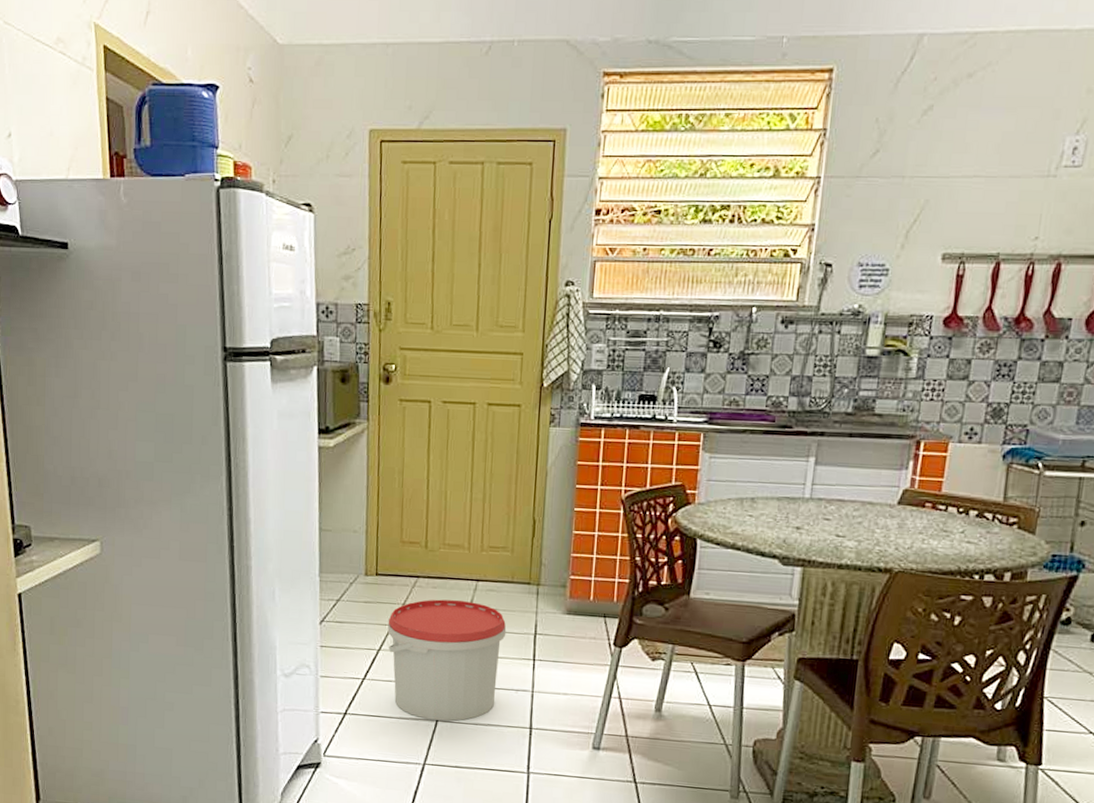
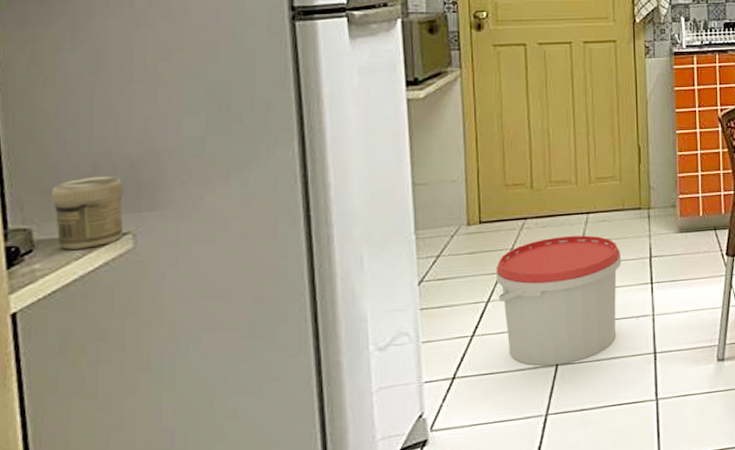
jar: none [43,488,94,549] -> present [51,175,124,250]

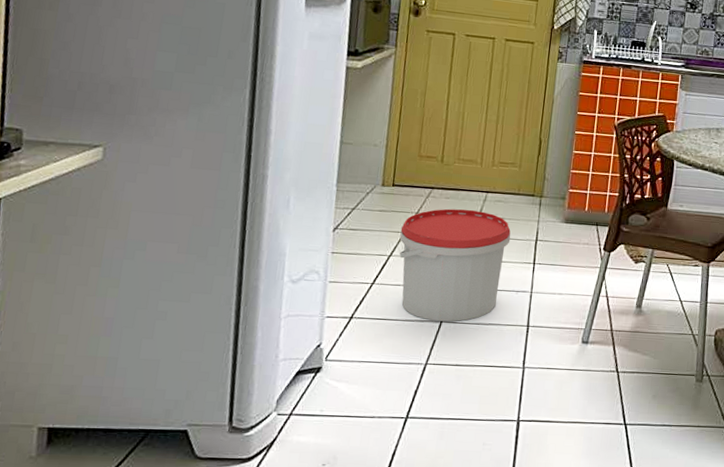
jar: present [51,175,124,250] -> none [41,93,101,154]

